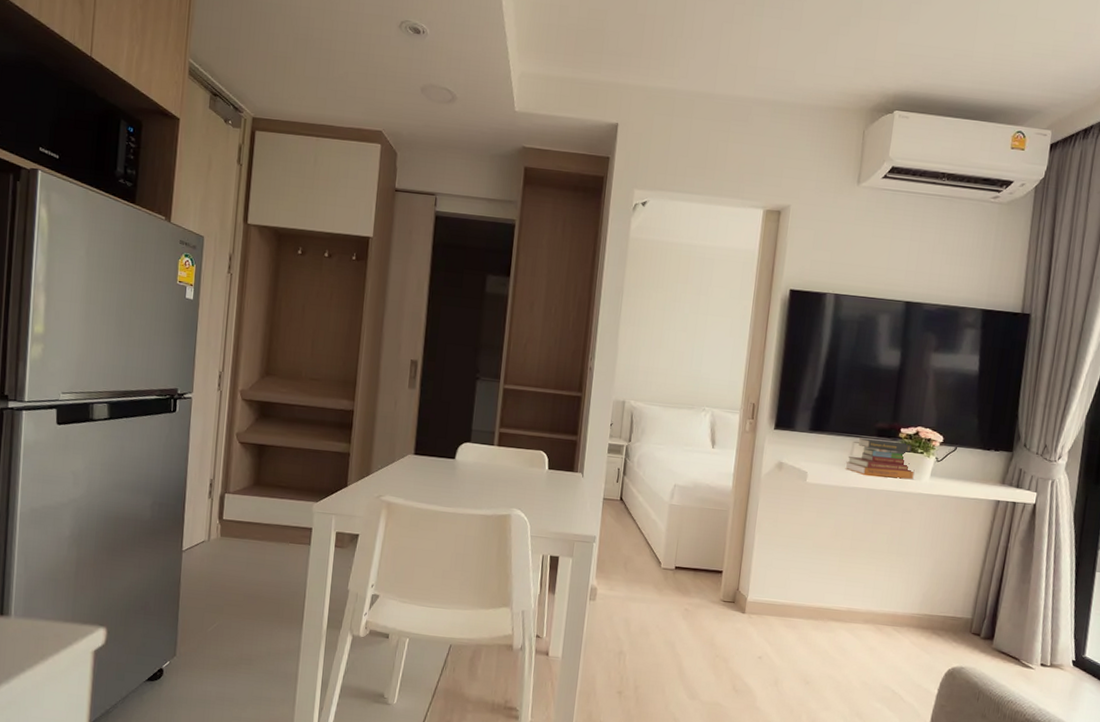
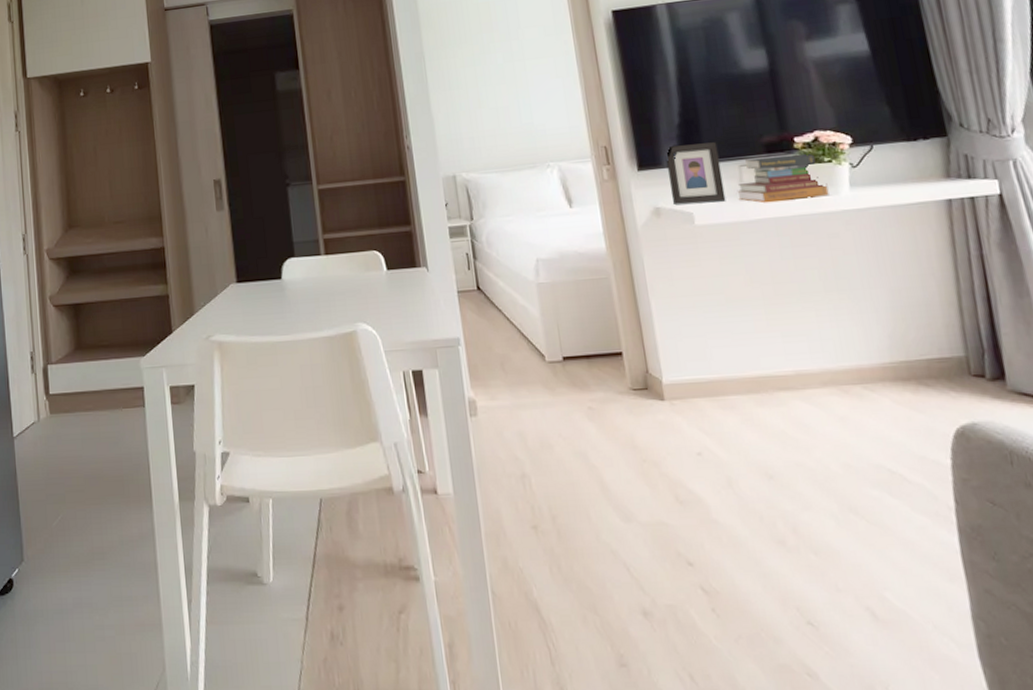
picture frame: none [795,415,842,468] -> present [667,142,726,206]

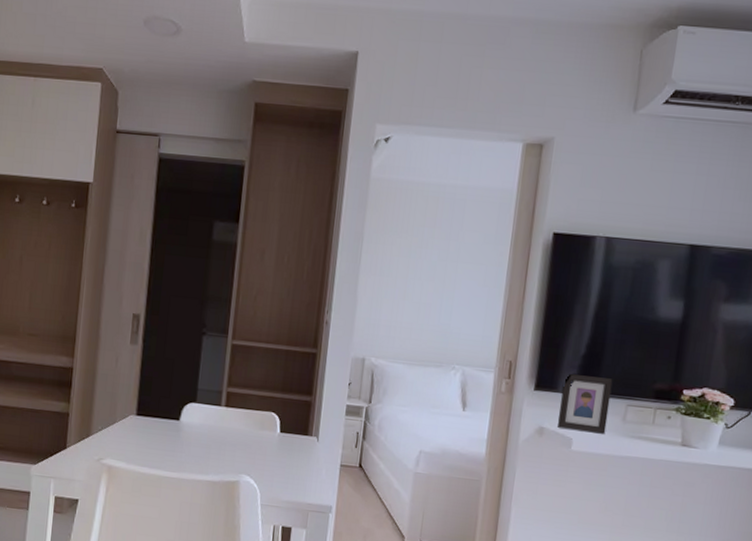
books: present [737,154,829,203] -> none [616,400,700,449]

